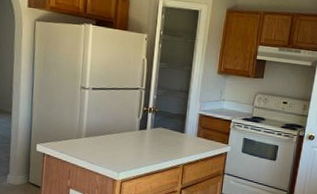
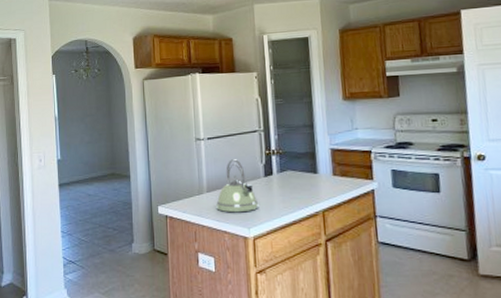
kettle: none [92,111,130,159] -> present [216,159,259,213]

